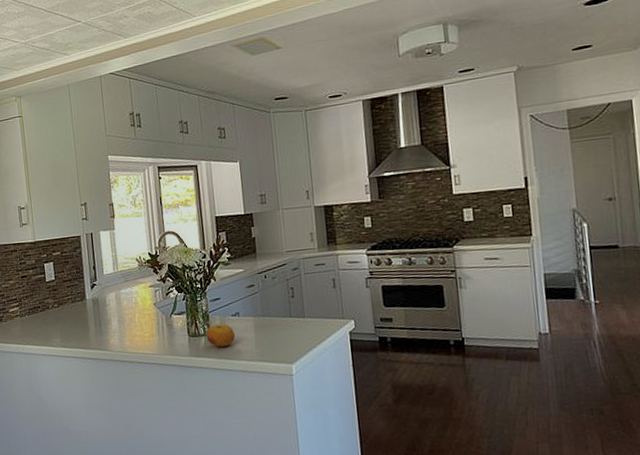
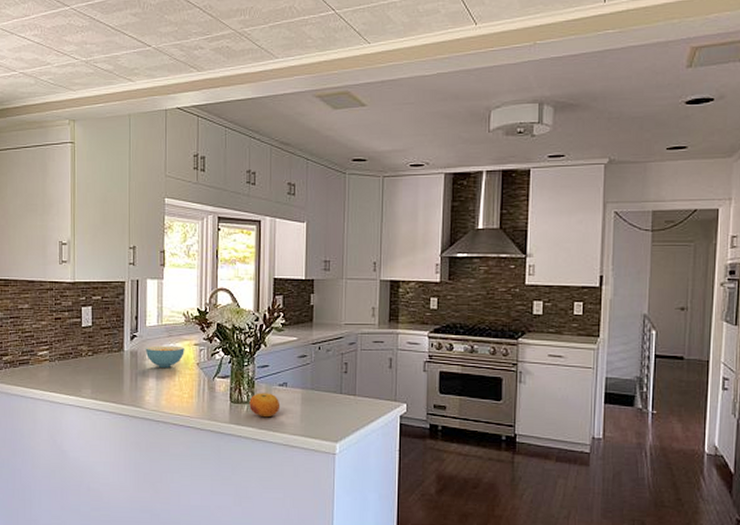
cereal bowl: none [105,289,142,311] -> present [145,345,184,368]

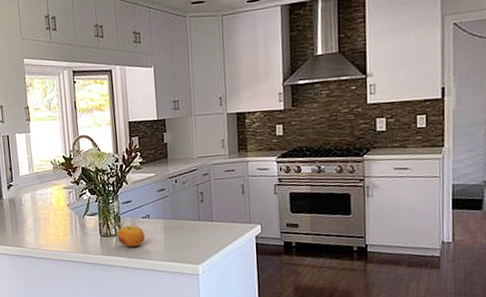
cereal bowl: present [145,345,184,368] -> none [21,190,56,211]

